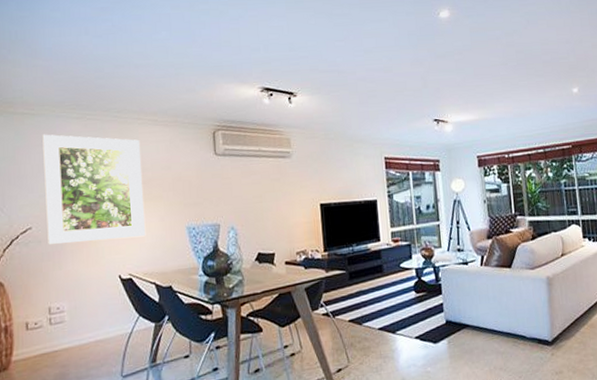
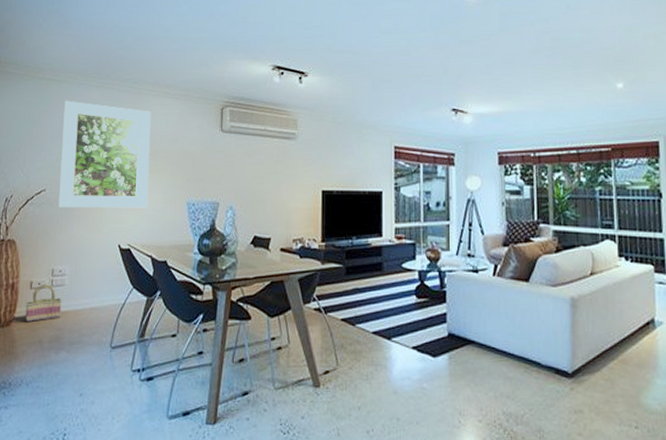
basket: none [24,323,64,363] -> present [25,284,62,322]

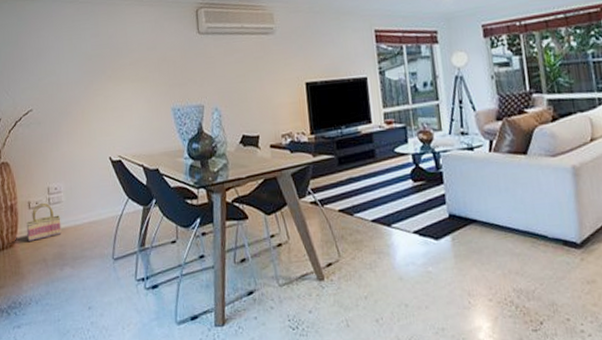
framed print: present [58,100,152,208] -> none [41,18,134,126]

